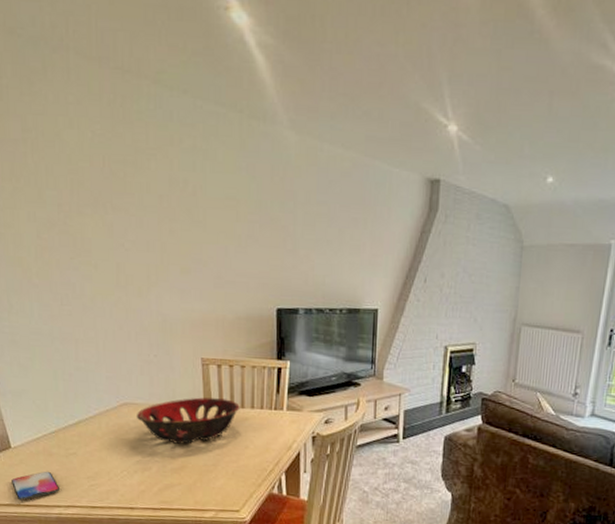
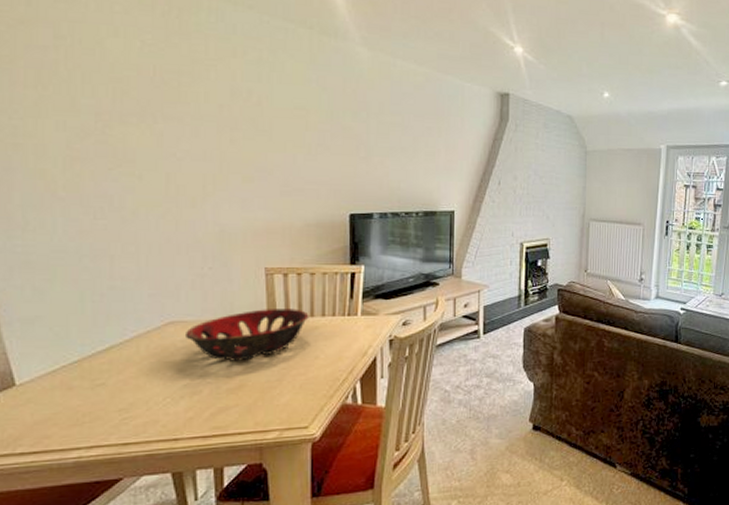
smartphone: present [12,471,59,501] -> none [13,408,80,448]

